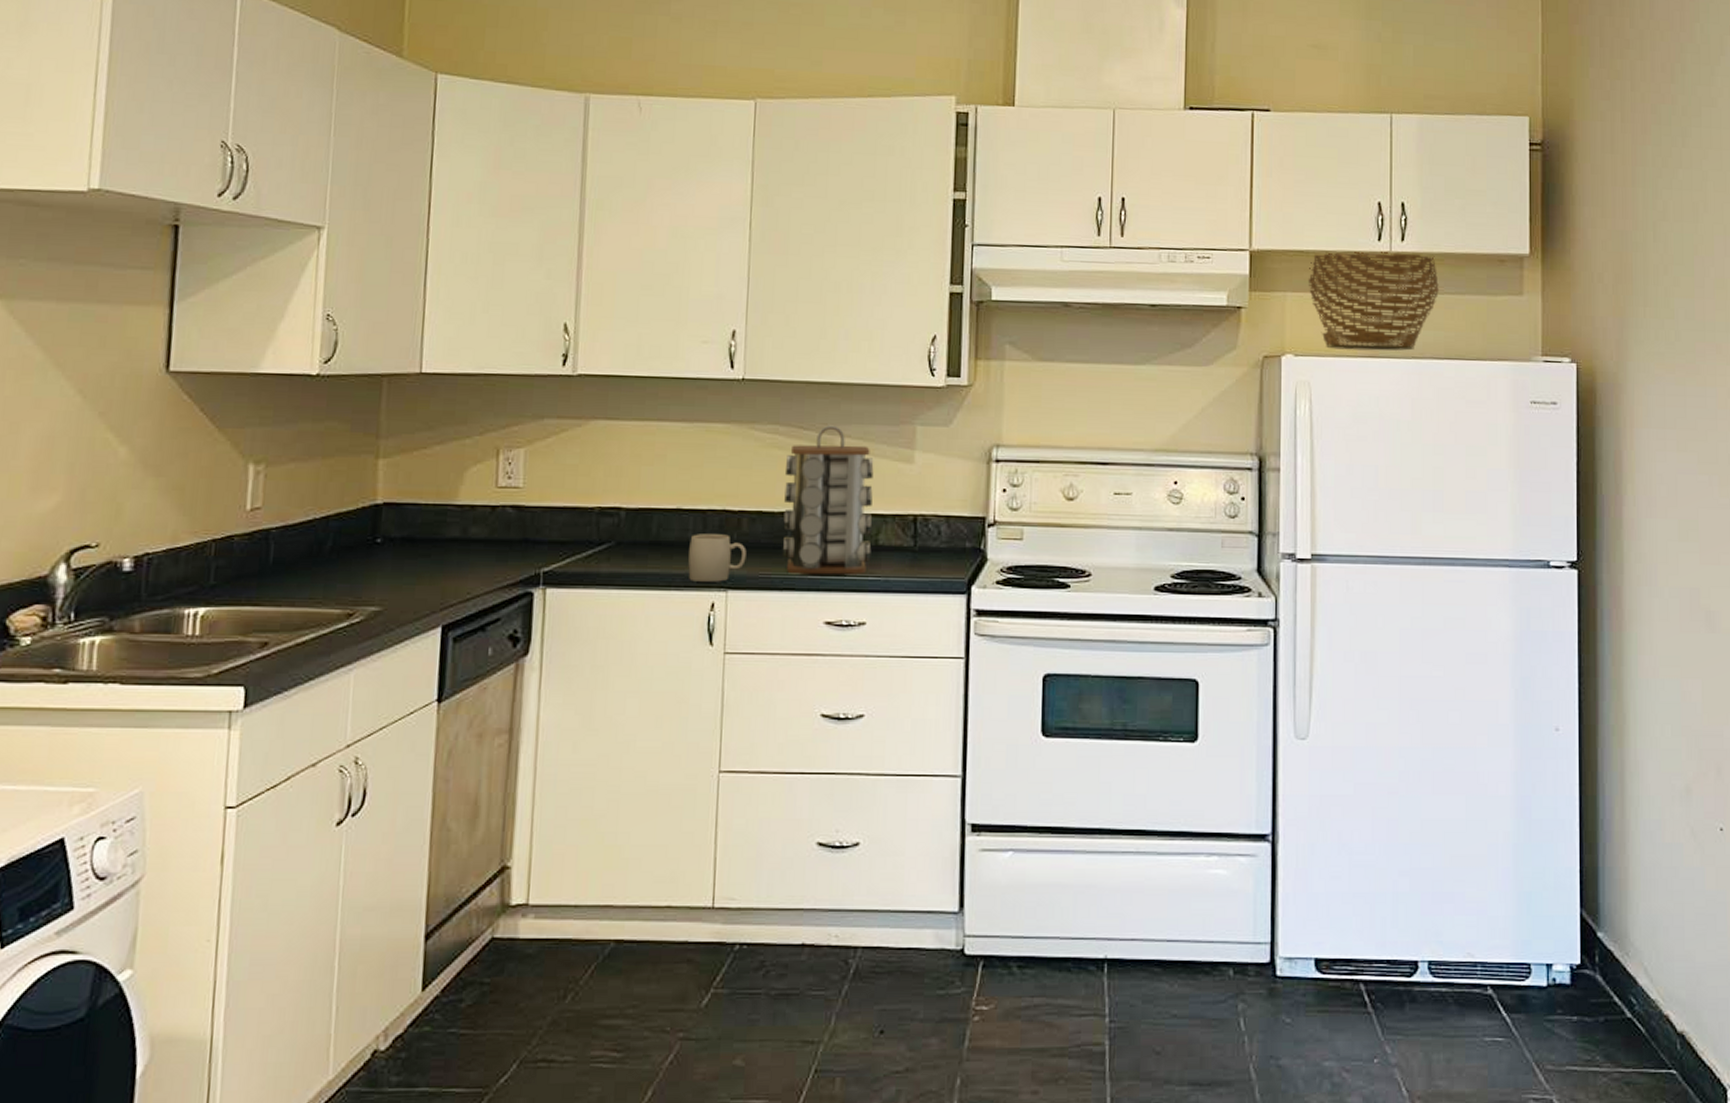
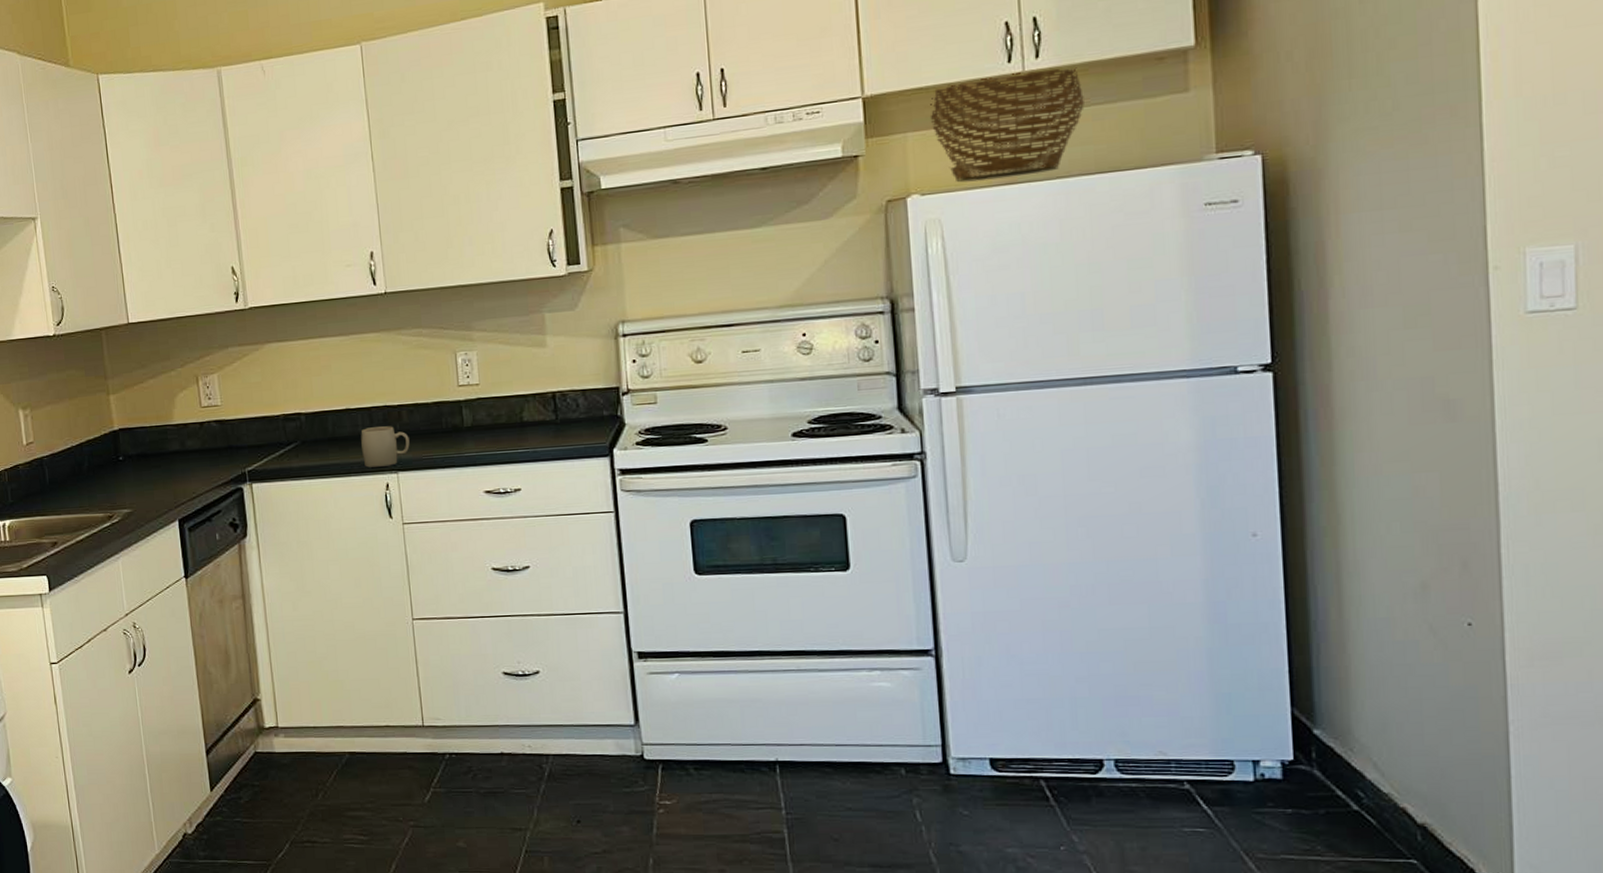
spice rack: present [781,425,874,577] -> none [432,322,519,454]

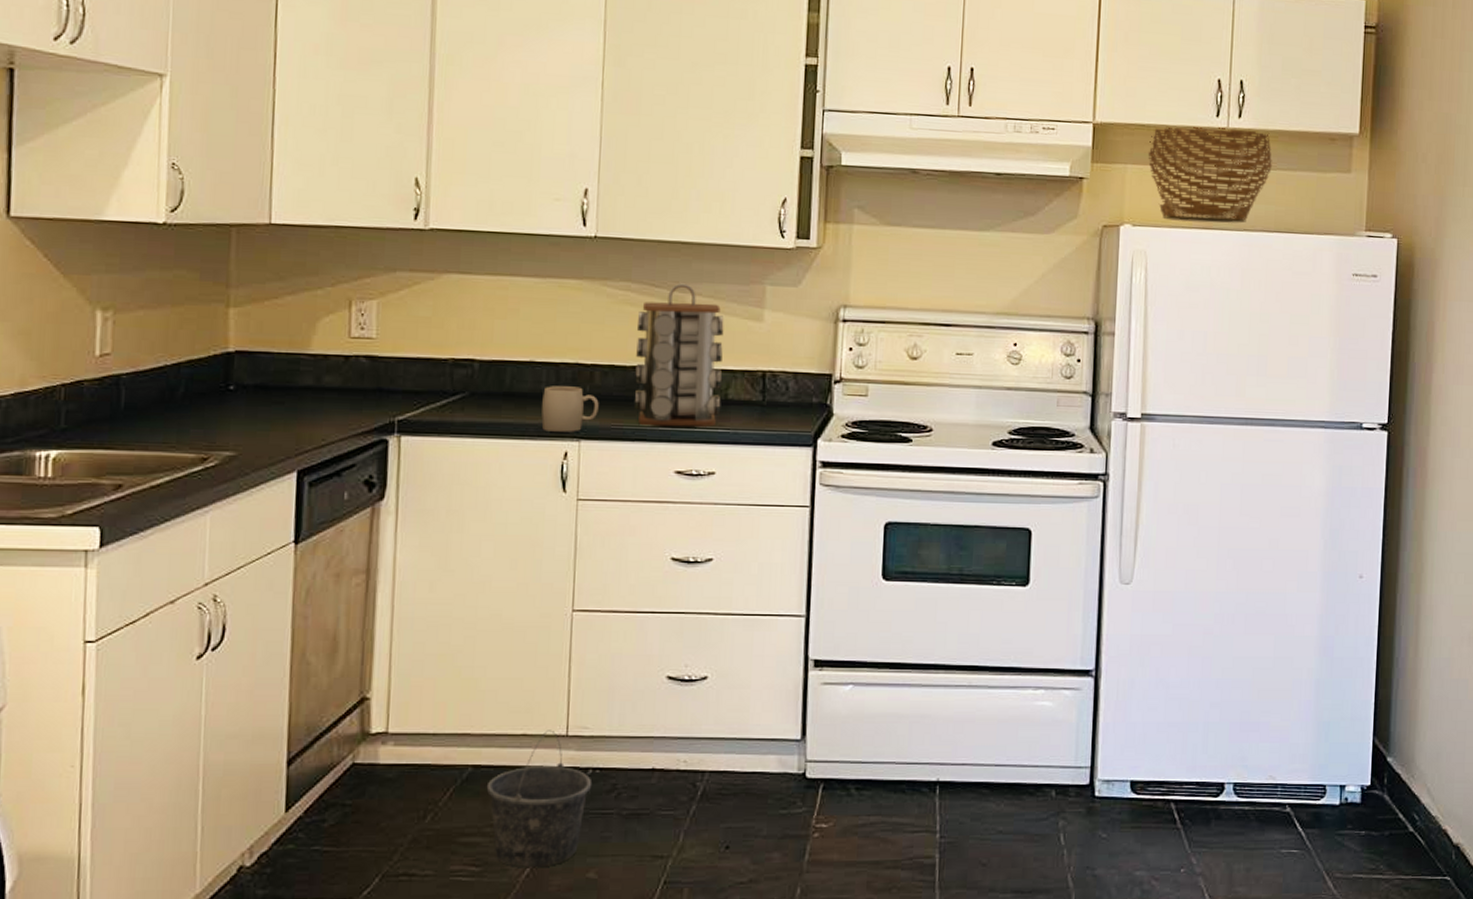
bucket: none [362,721,451,838] -> present [486,730,593,868]
spice rack: none [432,322,519,454] -> present [633,283,724,429]

